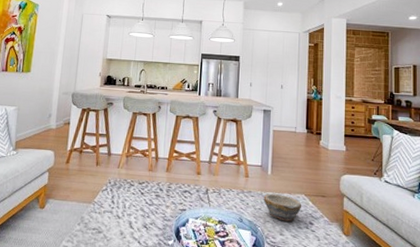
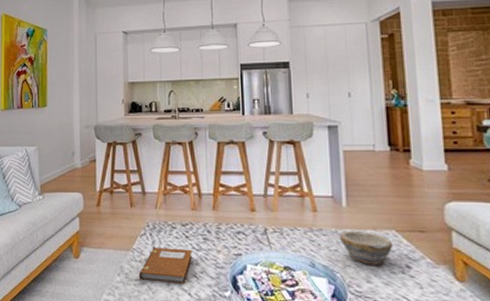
notebook: none [96,201,146,234] -> present [138,247,193,285]

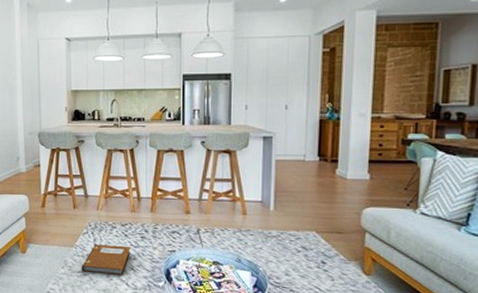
bowl: present [340,231,392,265] -> none [265,231,311,261]

